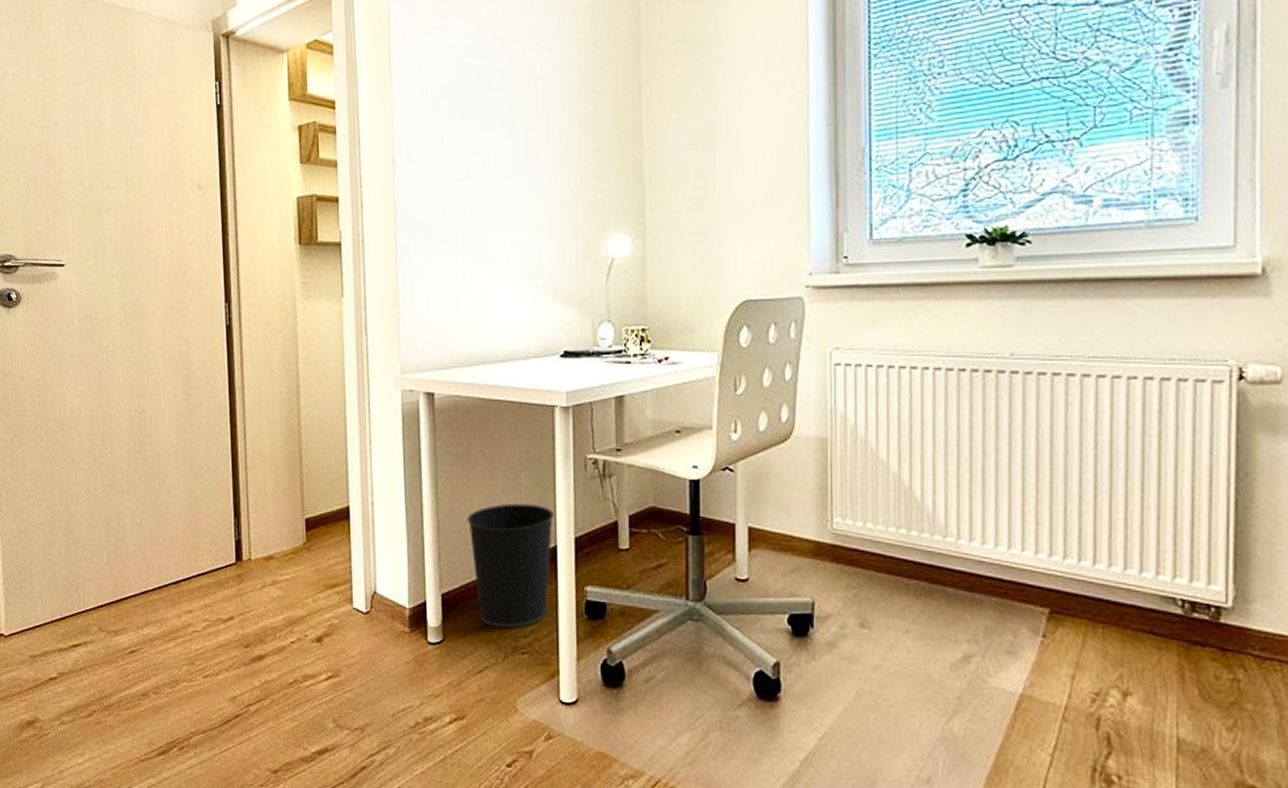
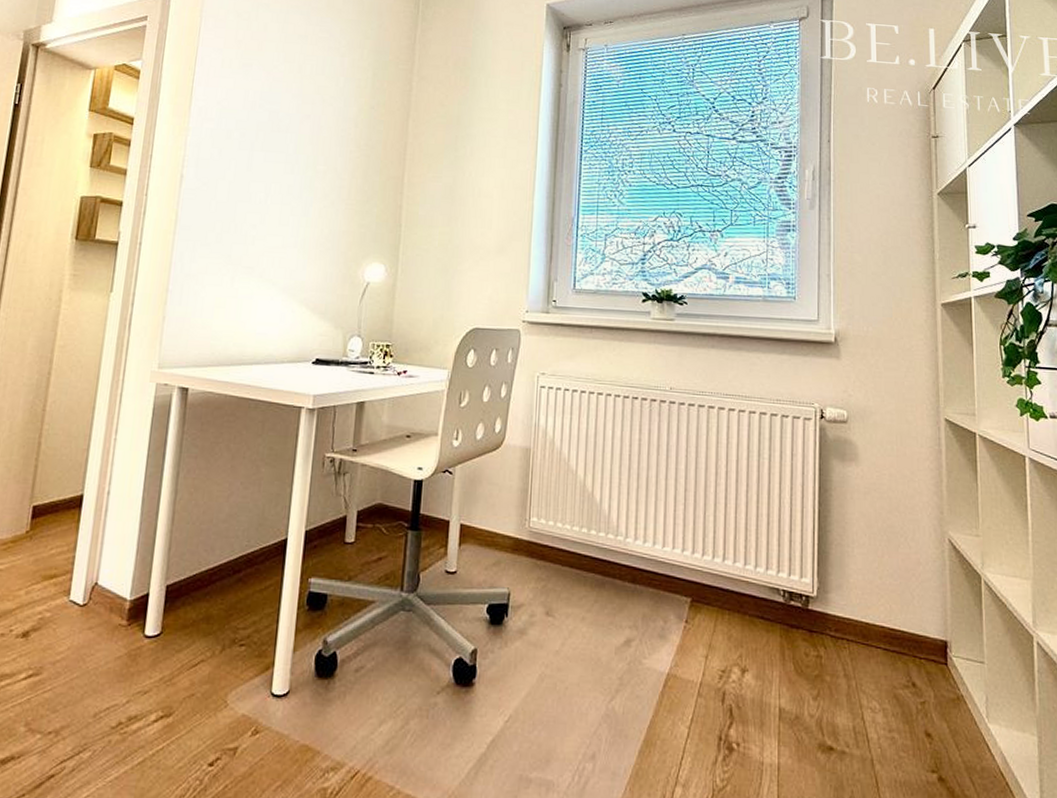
wastebasket: present [466,503,555,629] -> none [202,496,289,621]

